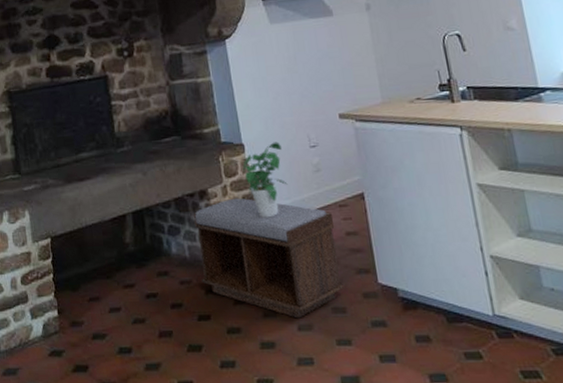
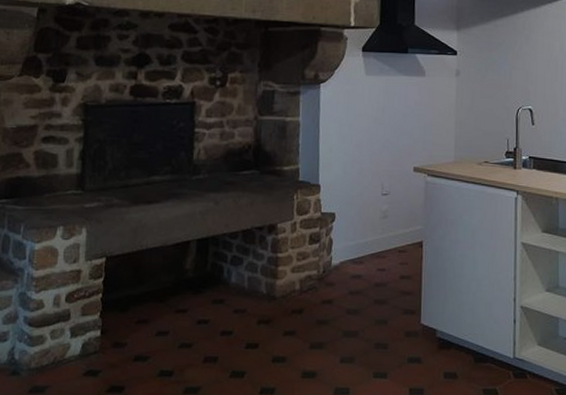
bench: present [193,197,344,319] -> none [256,235,391,352]
potted plant: present [242,141,288,218] -> none [314,186,356,257]

